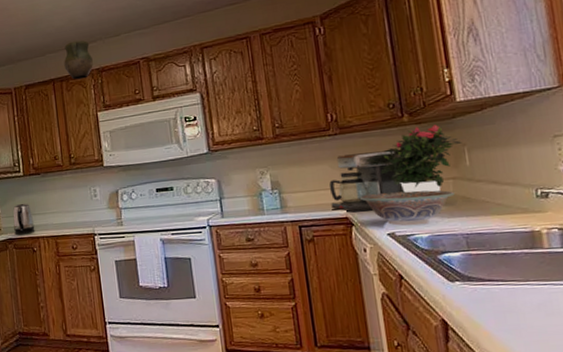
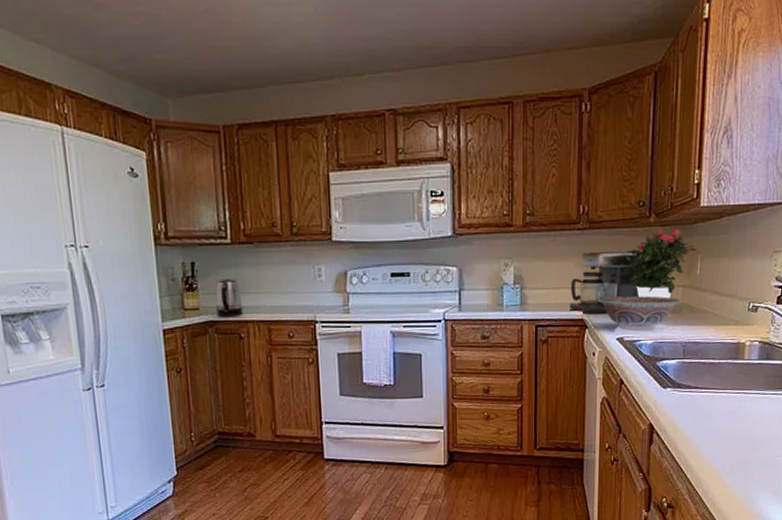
ceramic jug: present [64,40,93,80] -> none [290,73,328,126]

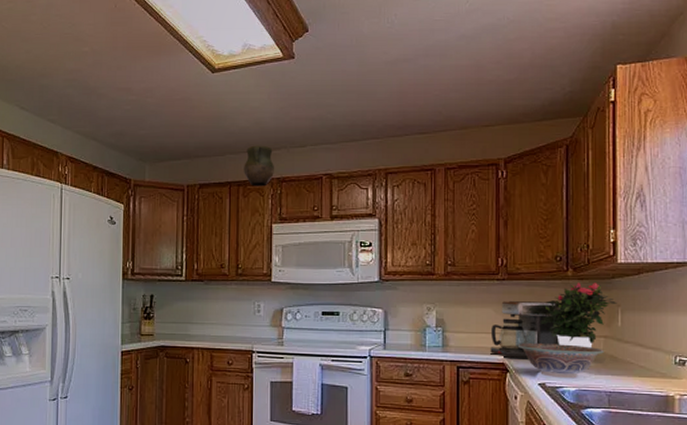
kettle: present [215,278,244,318] -> none [168,309,191,344]
ceramic jug: none [290,73,328,126] -> present [244,145,274,186]

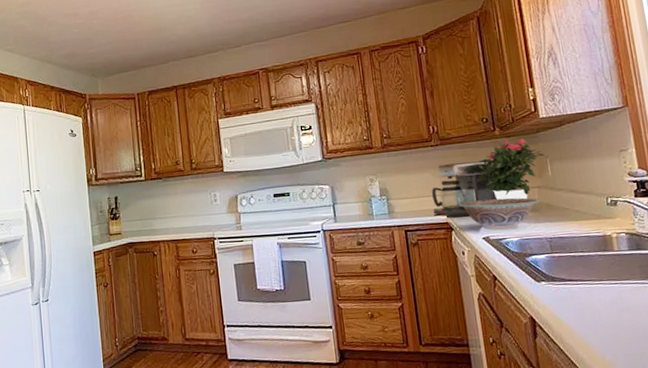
ceramic jug: present [244,145,274,186] -> none [186,49,215,88]

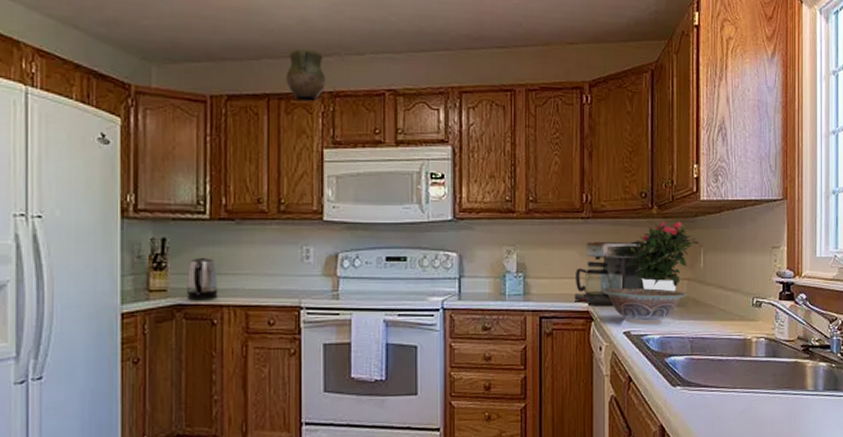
kettle: none [133,207,156,240] -> present [187,257,218,301]
ceramic jug: none [186,49,215,88] -> present [286,49,325,102]

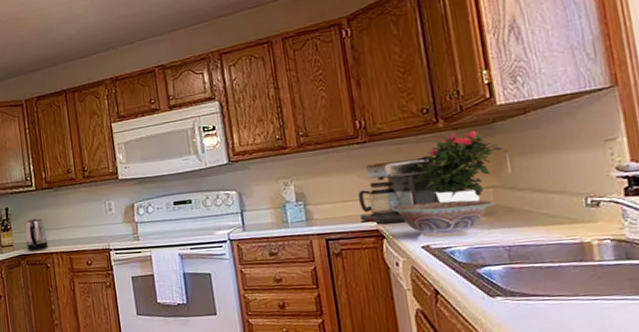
ceramic jug: present [286,49,325,102] -> none [76,49,106,91]

